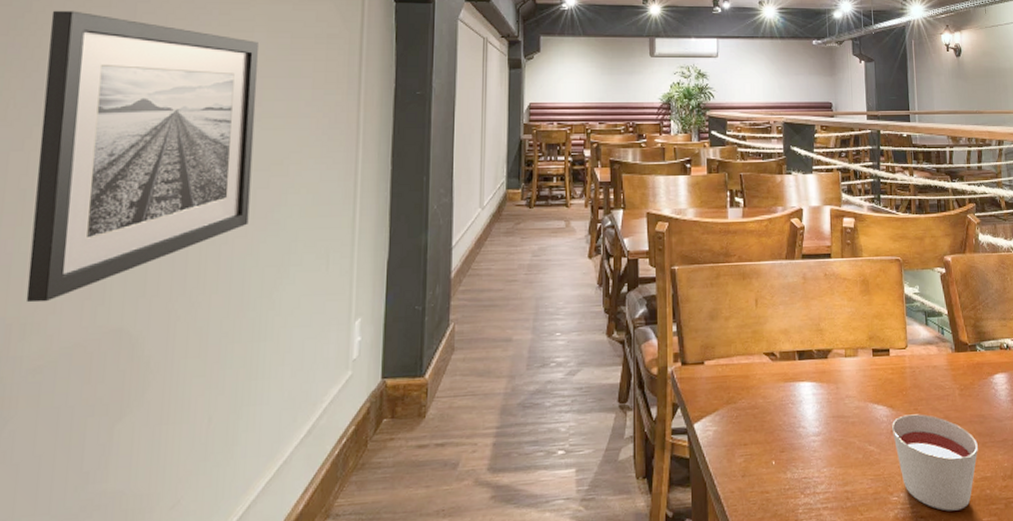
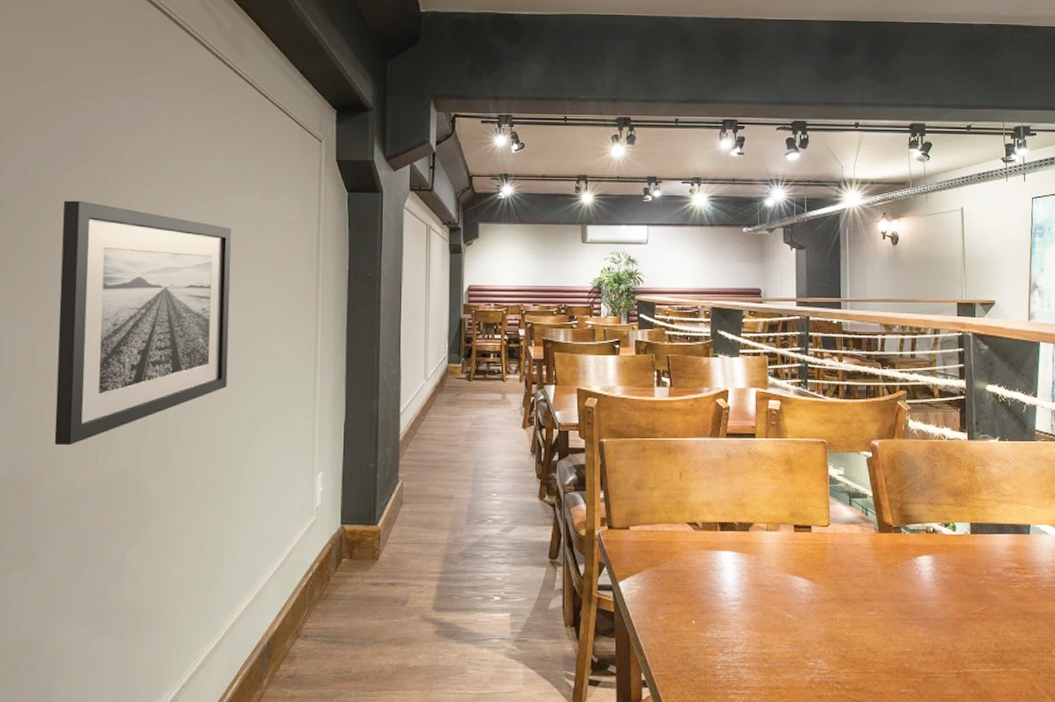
candle: present [892,414,978,511] -> none [811,588,898,680]

